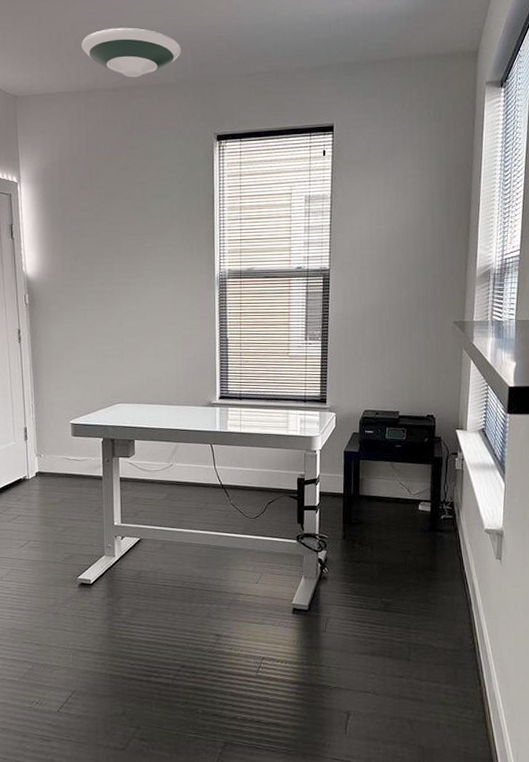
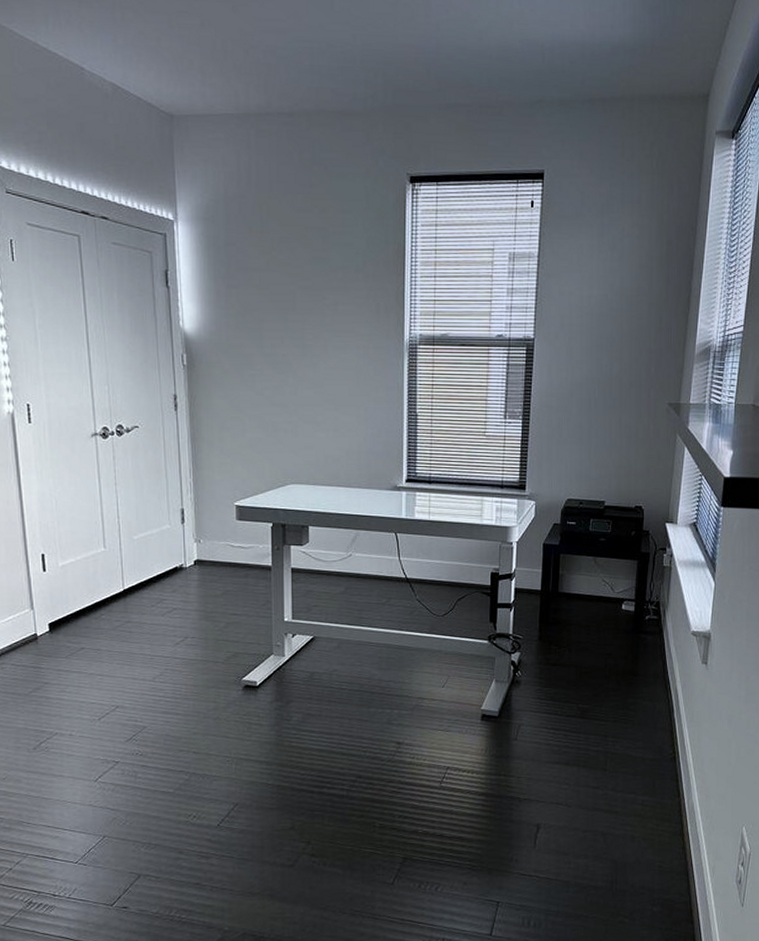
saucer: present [81,27,182,78] -> none [252,39,371,102]

